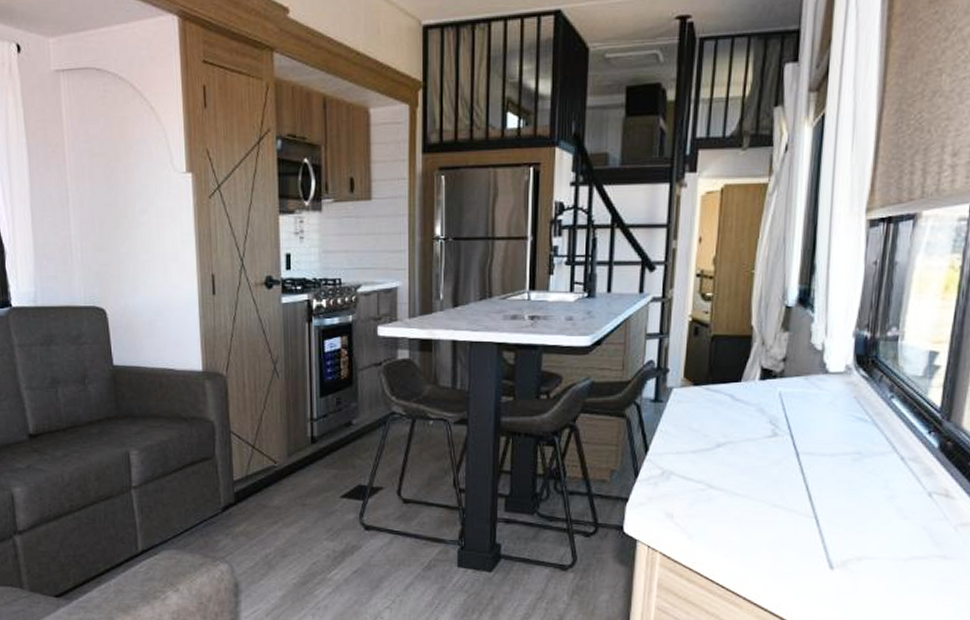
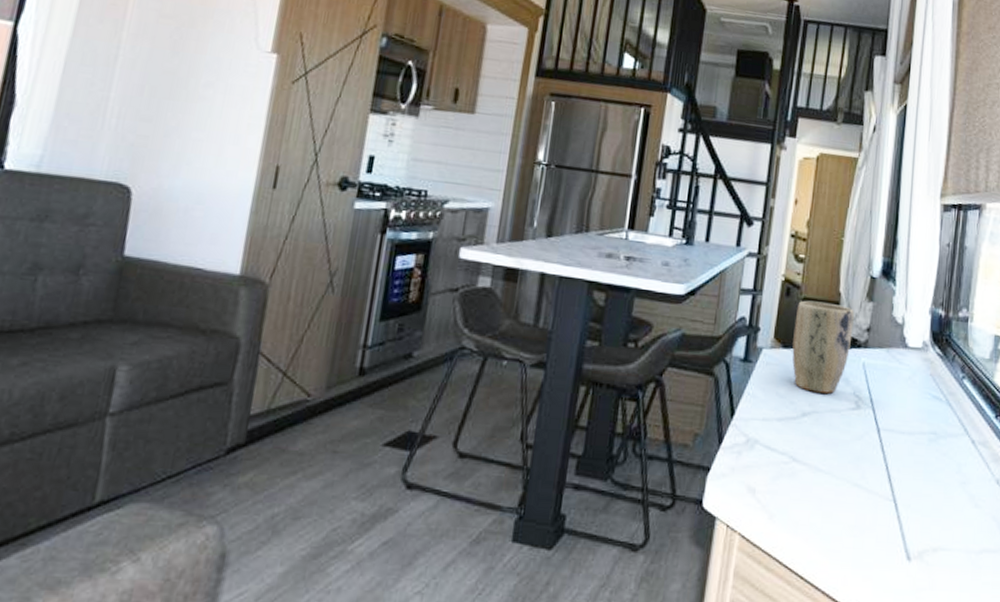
plant pot: none [703,337,768,424] -> present [792,300,854,394]

